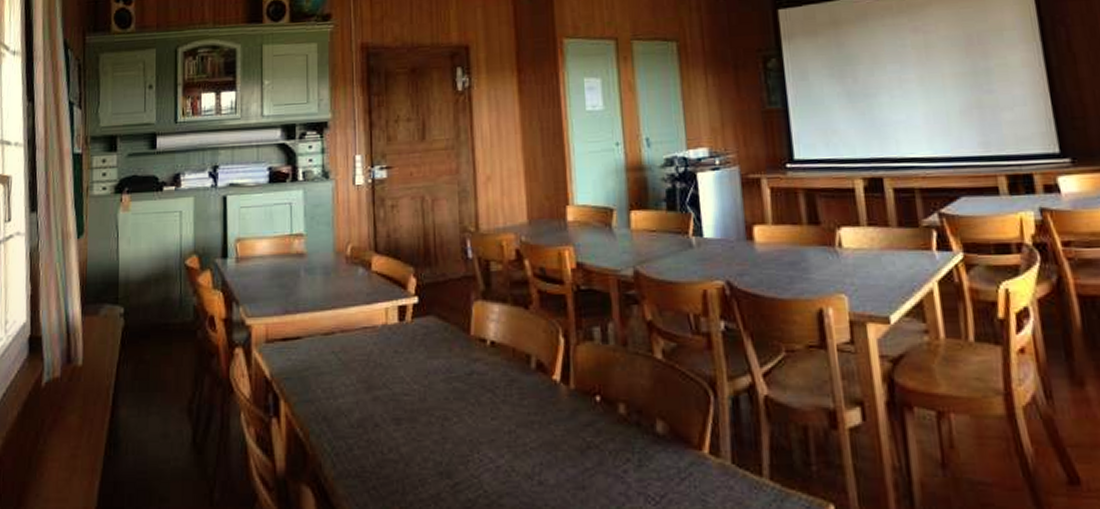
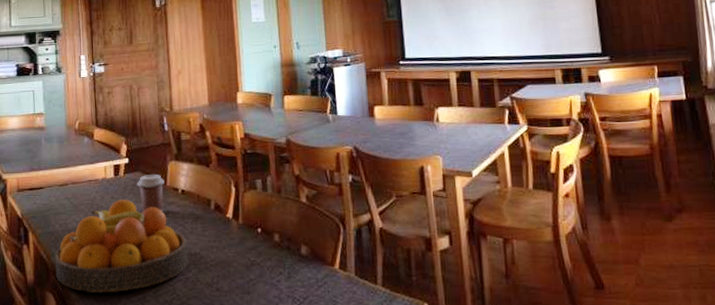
fruit bowl: none [315,354,501,486] -> present [55,199,189,292]
coffee cup: none [429,319,467,372] -> present [137,174,164,212]

